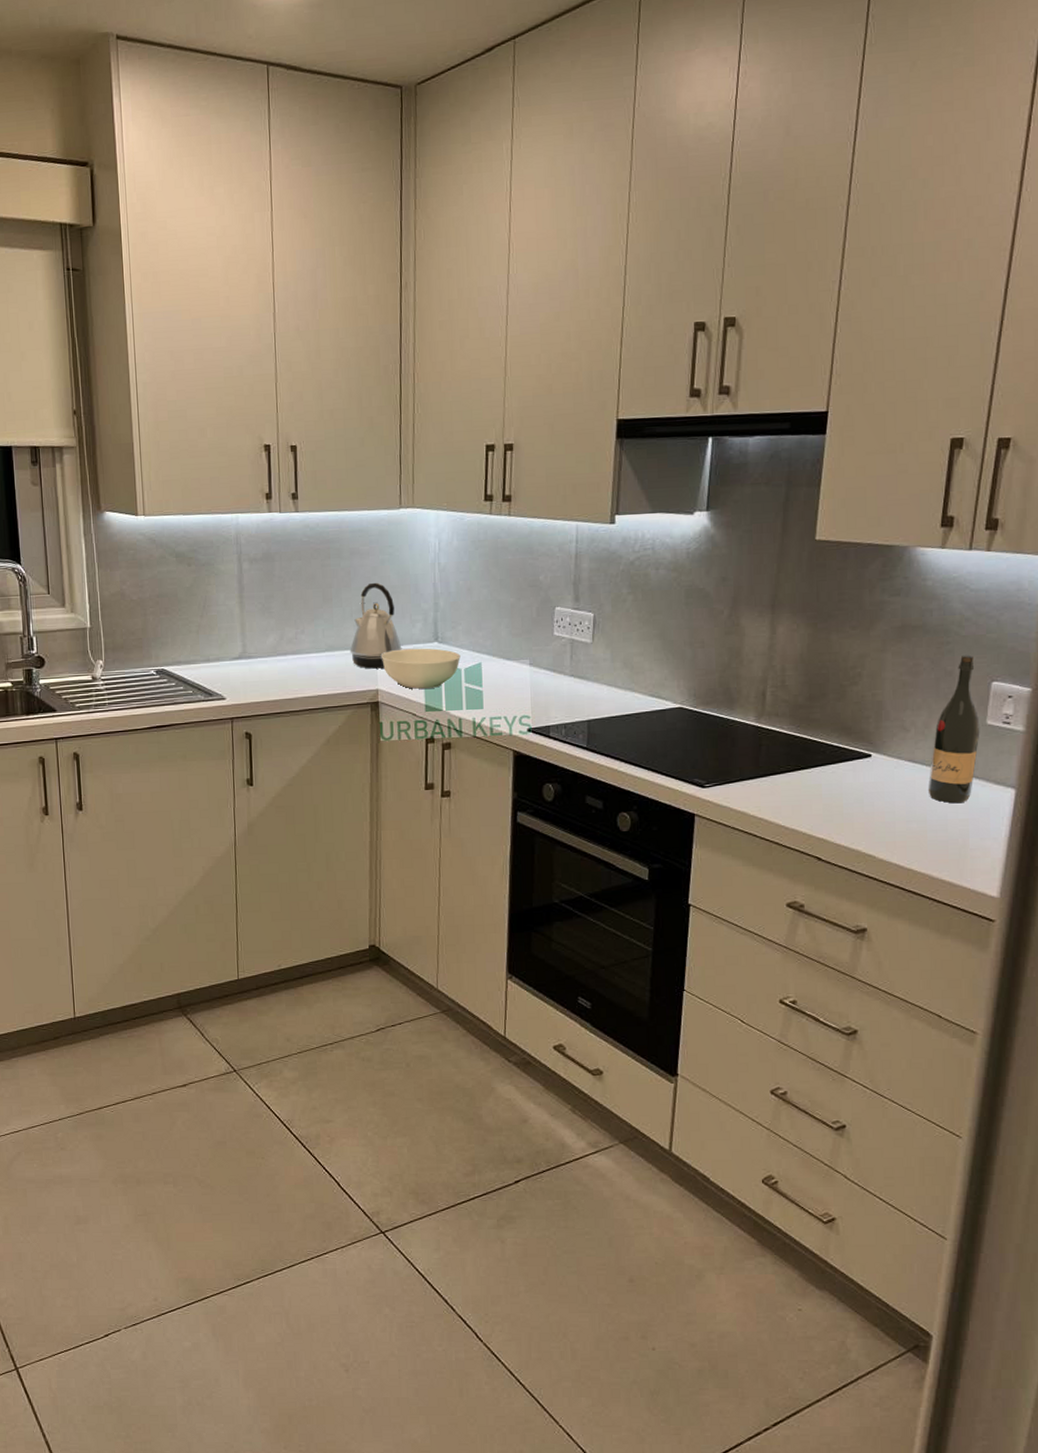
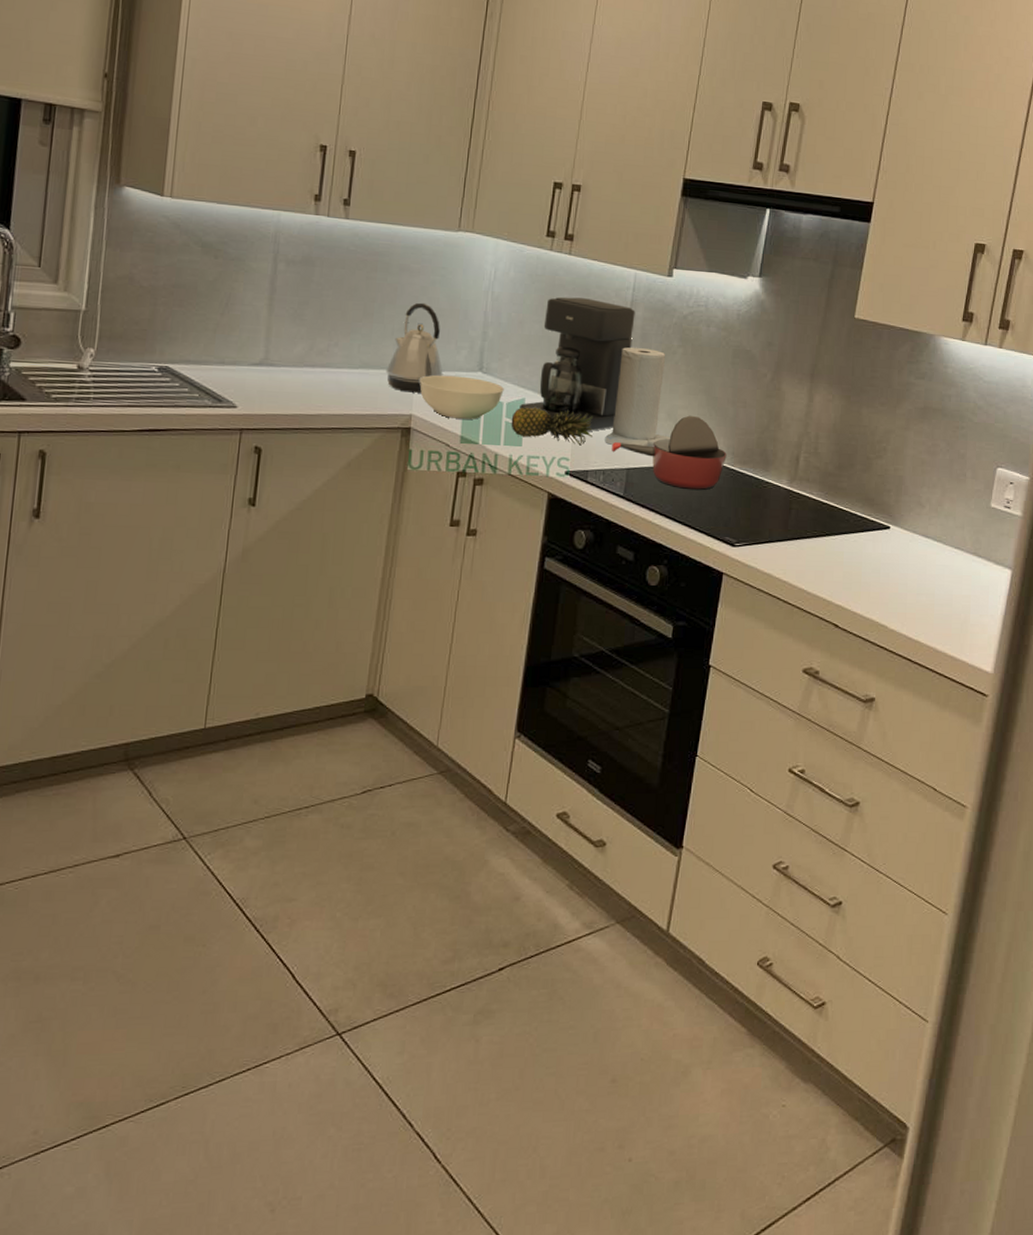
fruit: none [470,670,550,703] -> present [511,407,592,446]
coffee maker: none [477,557,581,689] -> present [520,297,635,432]
paper towel: none [563,600,629,699] -> present [605,347,671,447]
saucepan: none [569,661,688,736] -> present [611,415,727,491]
wine bottle: present [927,654,980,804] -> none [937,440,985,580]

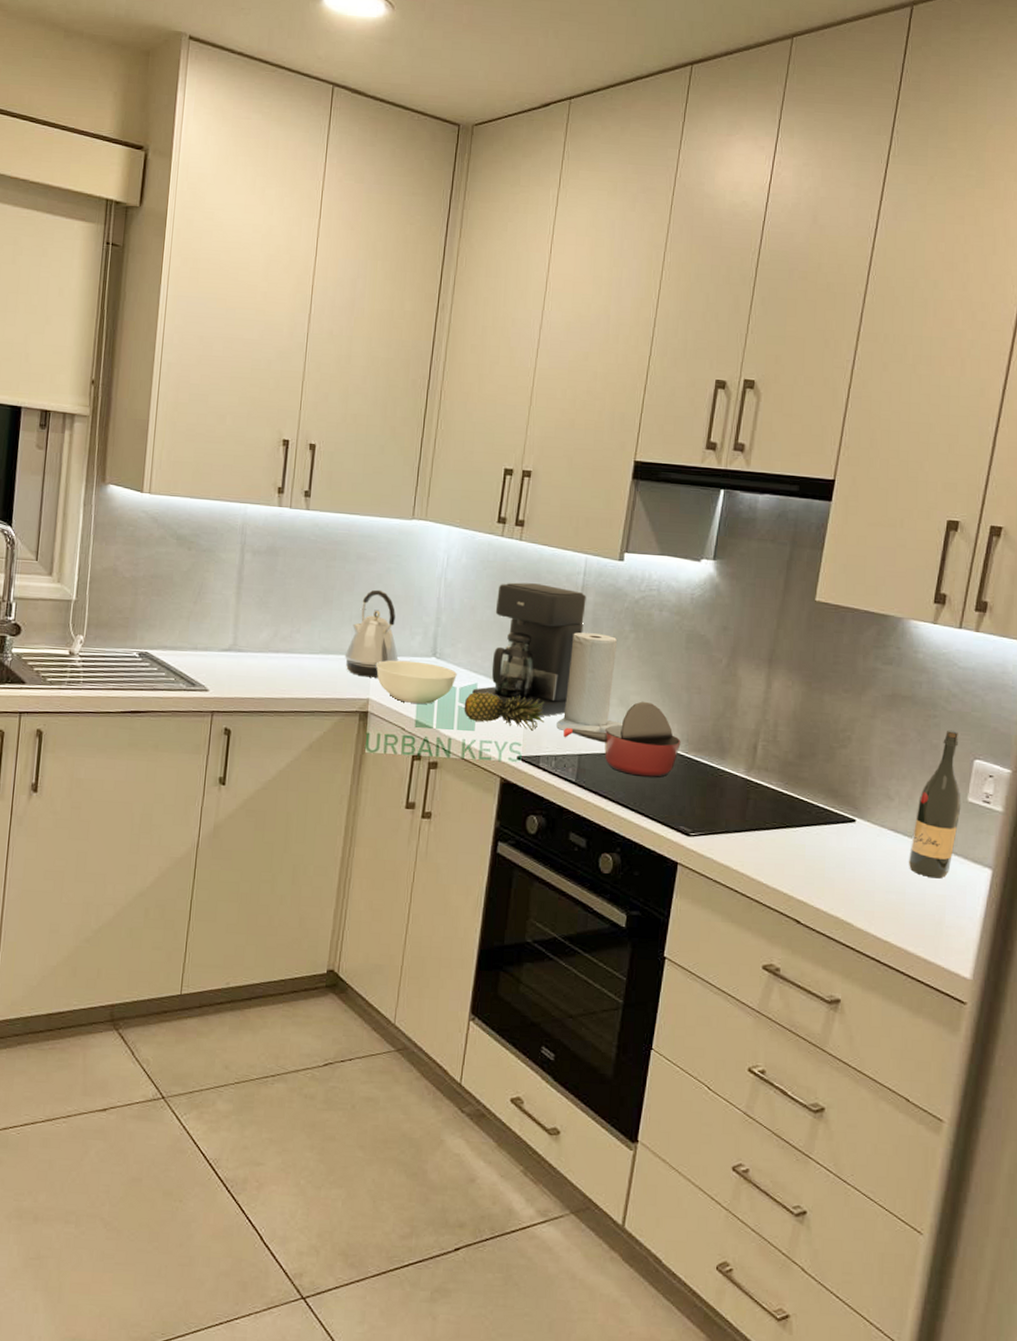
wine bottle: none [937,440,985,580] -> present [908,730,961,879]

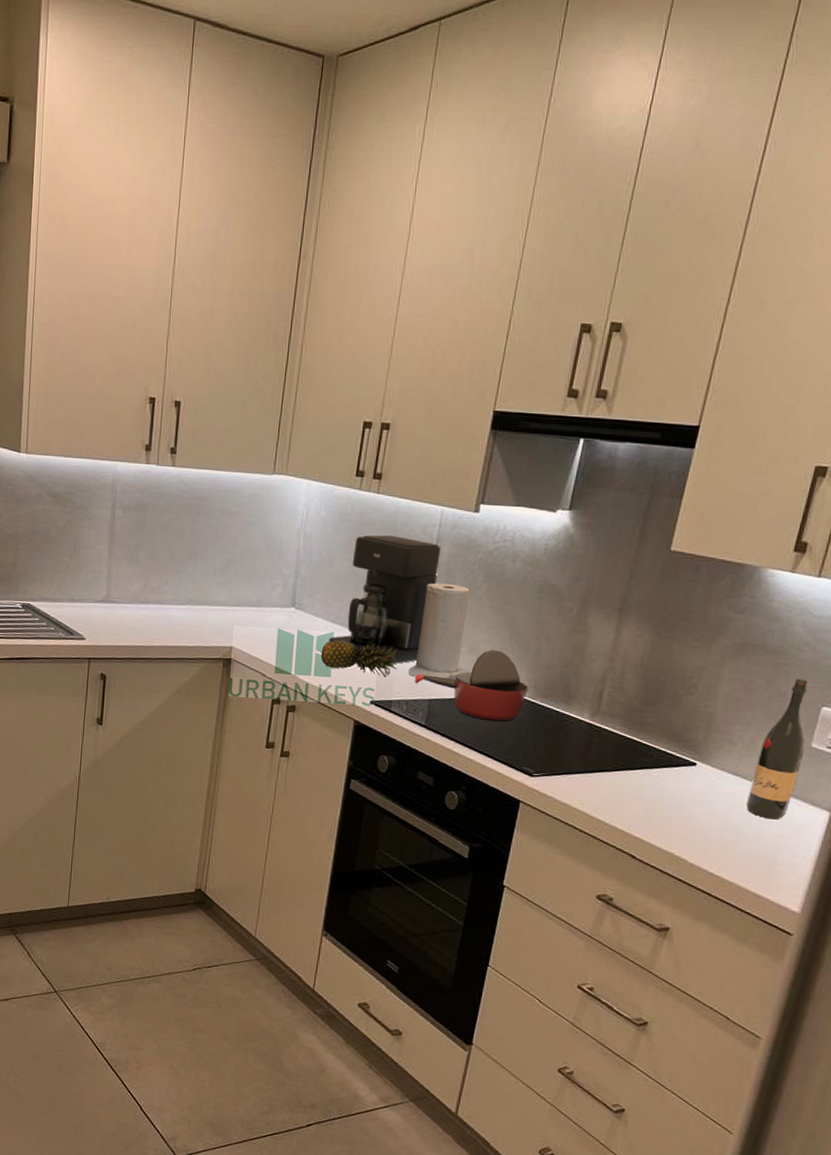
kettle: present [344,589,399,678] -> none [209,543,260,627]
bowl: present [376,660,457,704] -> none [239,610,315,652]

